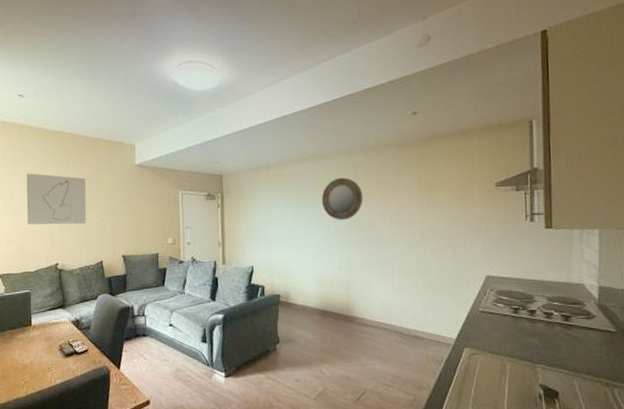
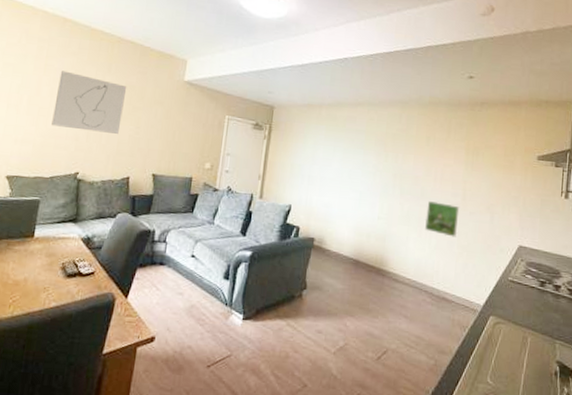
home mirror: present [321,177,363,220] -> none [370,127,412,171]
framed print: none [386,244,421,276] -> present [425,201,460,237]

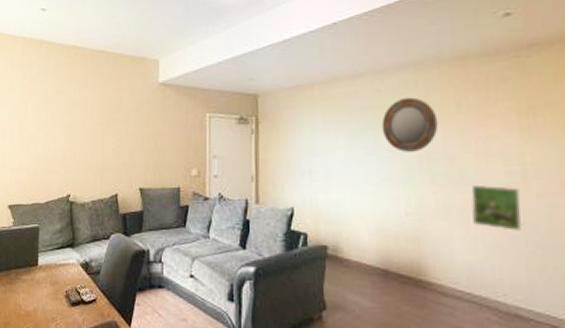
wall art: present [51,70,127,134] -> none [41,93,105,151]
home mirror: none [370,127,412,171] -> present [381,97,438,152]

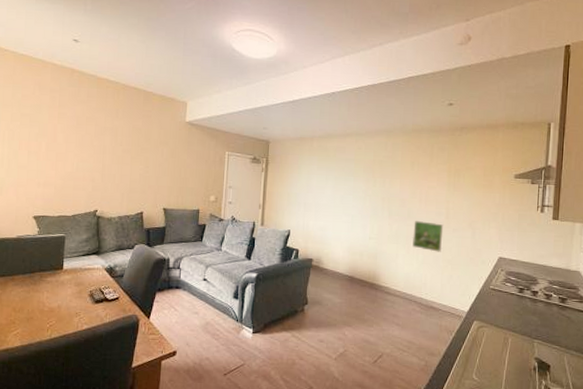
home mirror: present [381,97,438,152] -> none [359,155,398,195]

